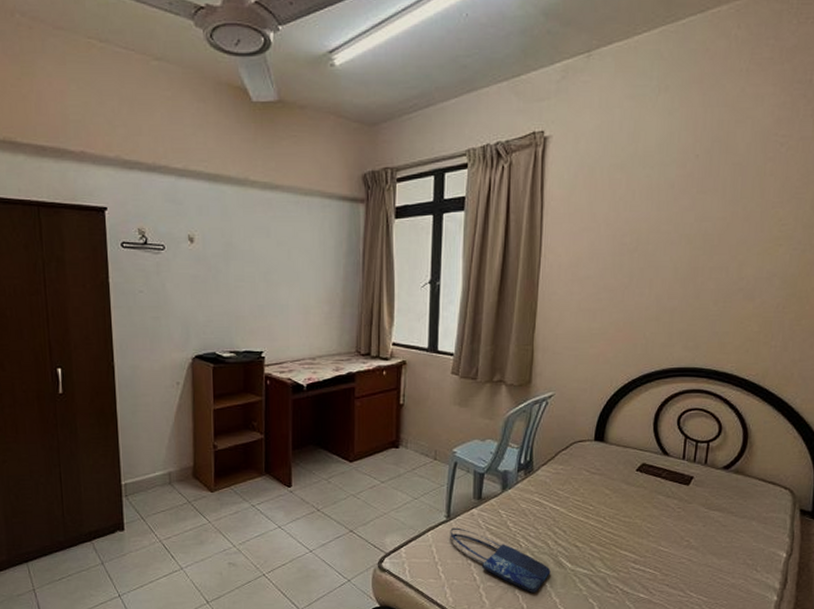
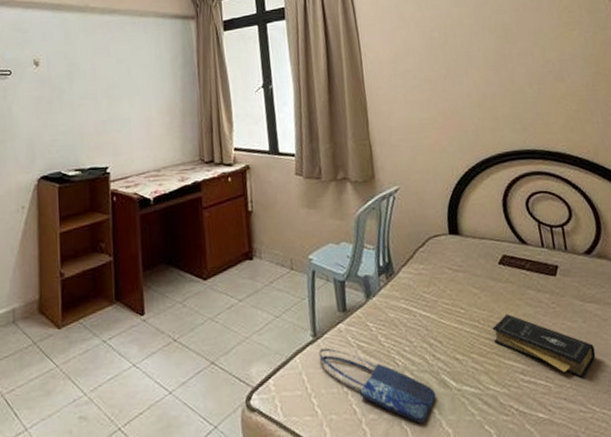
book: none [615,514,707,571] -> present [492,314,596,379]

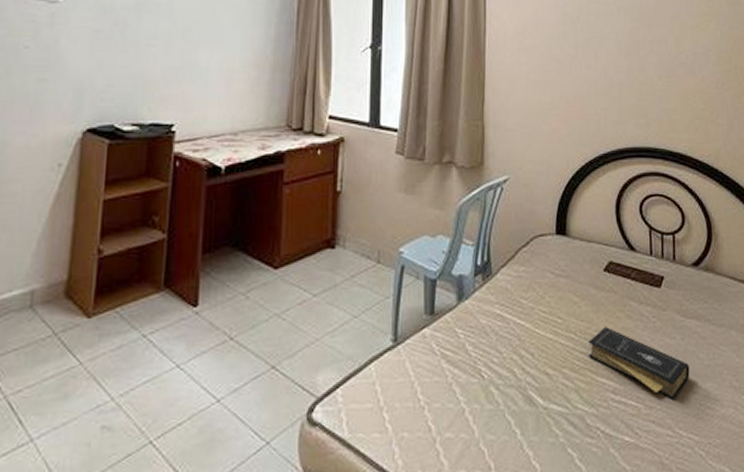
shopping bag: present [319,348,436,424] -> none [398,355,520,445]

